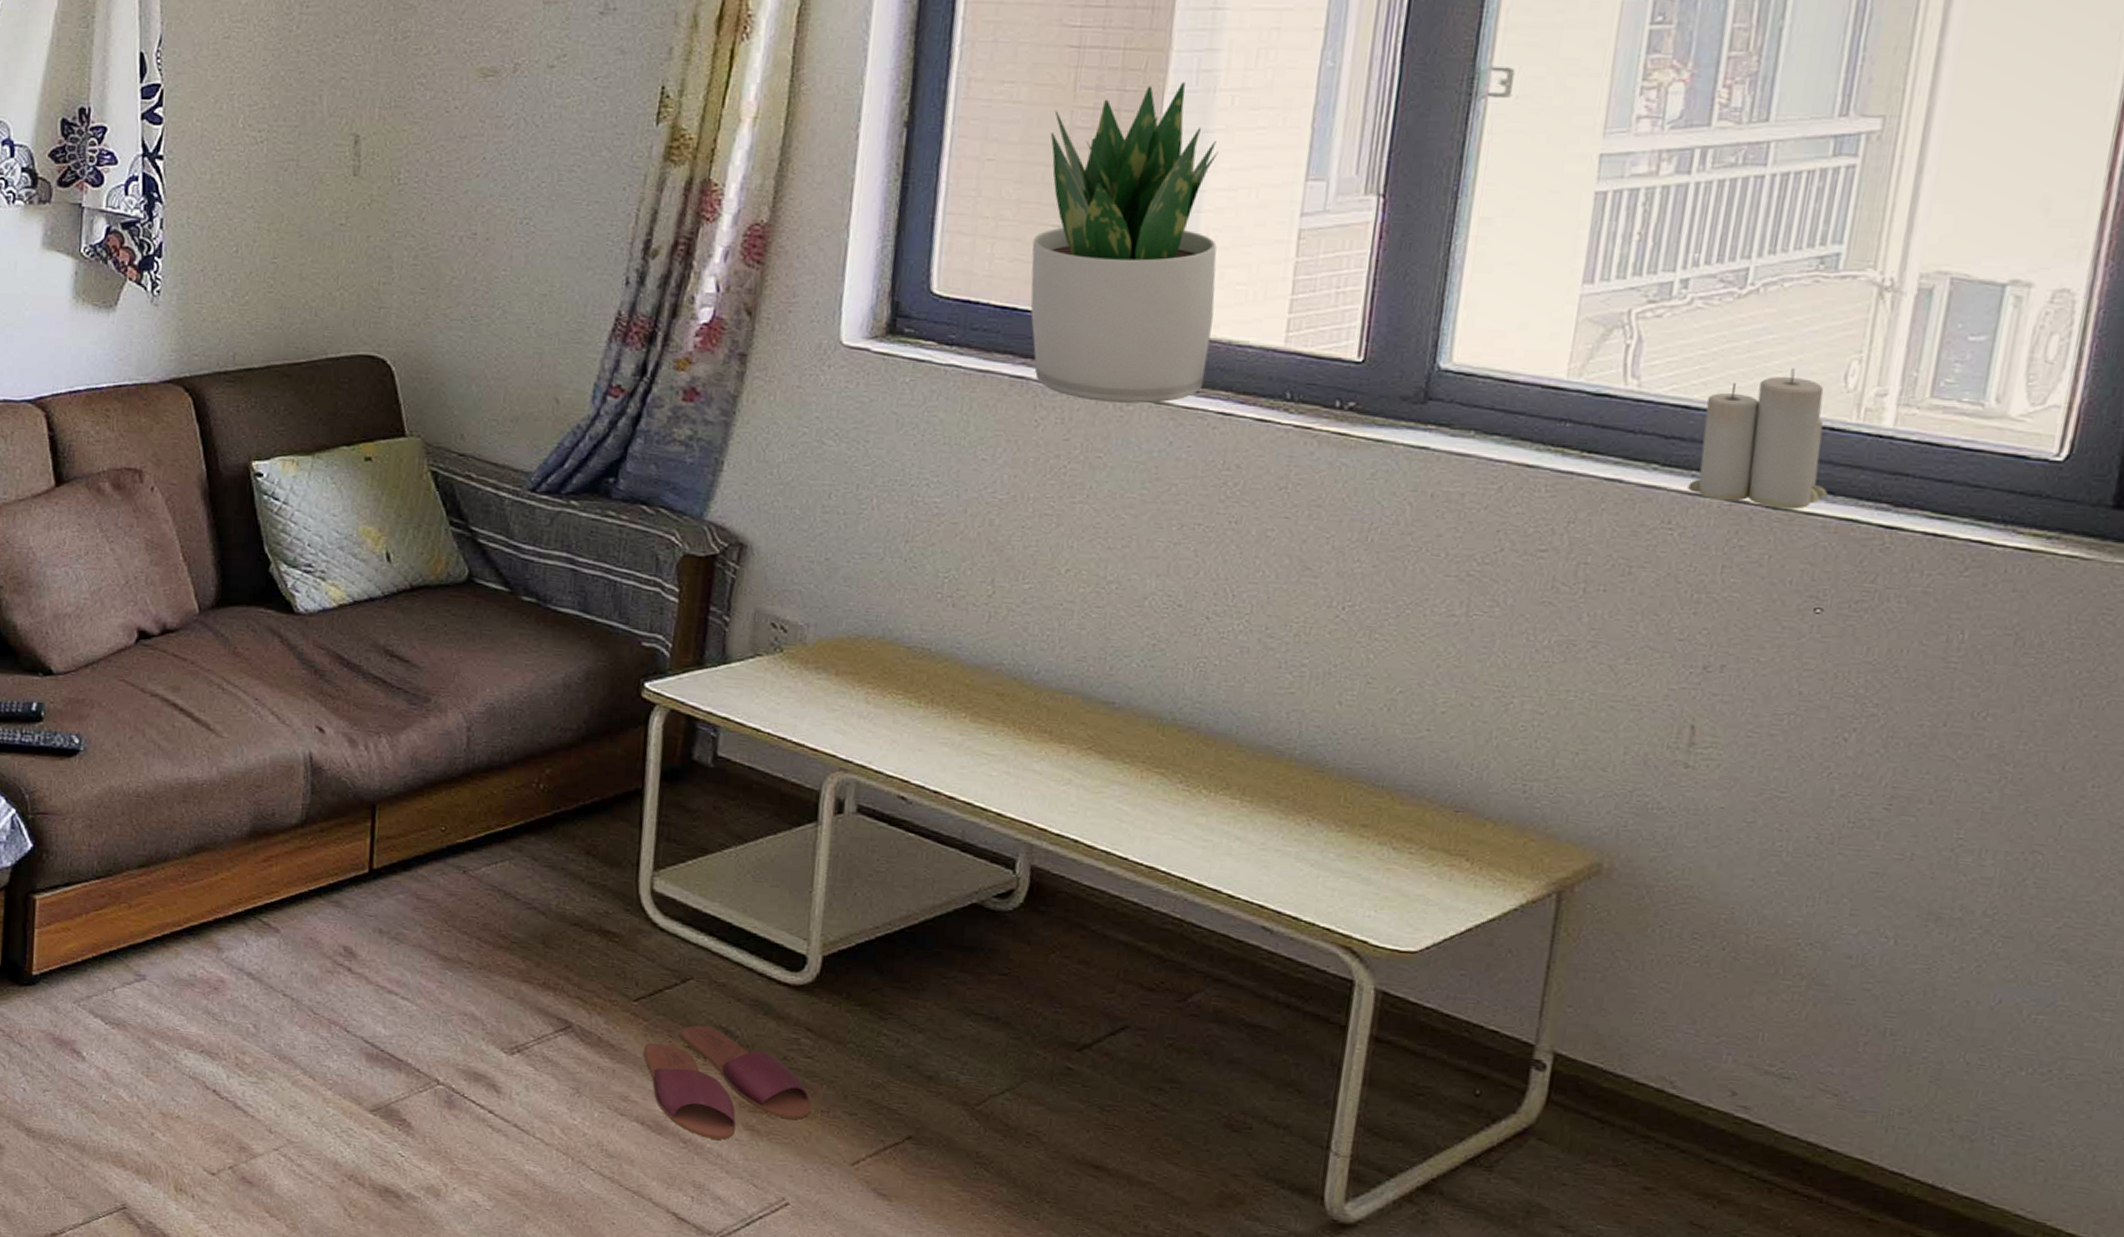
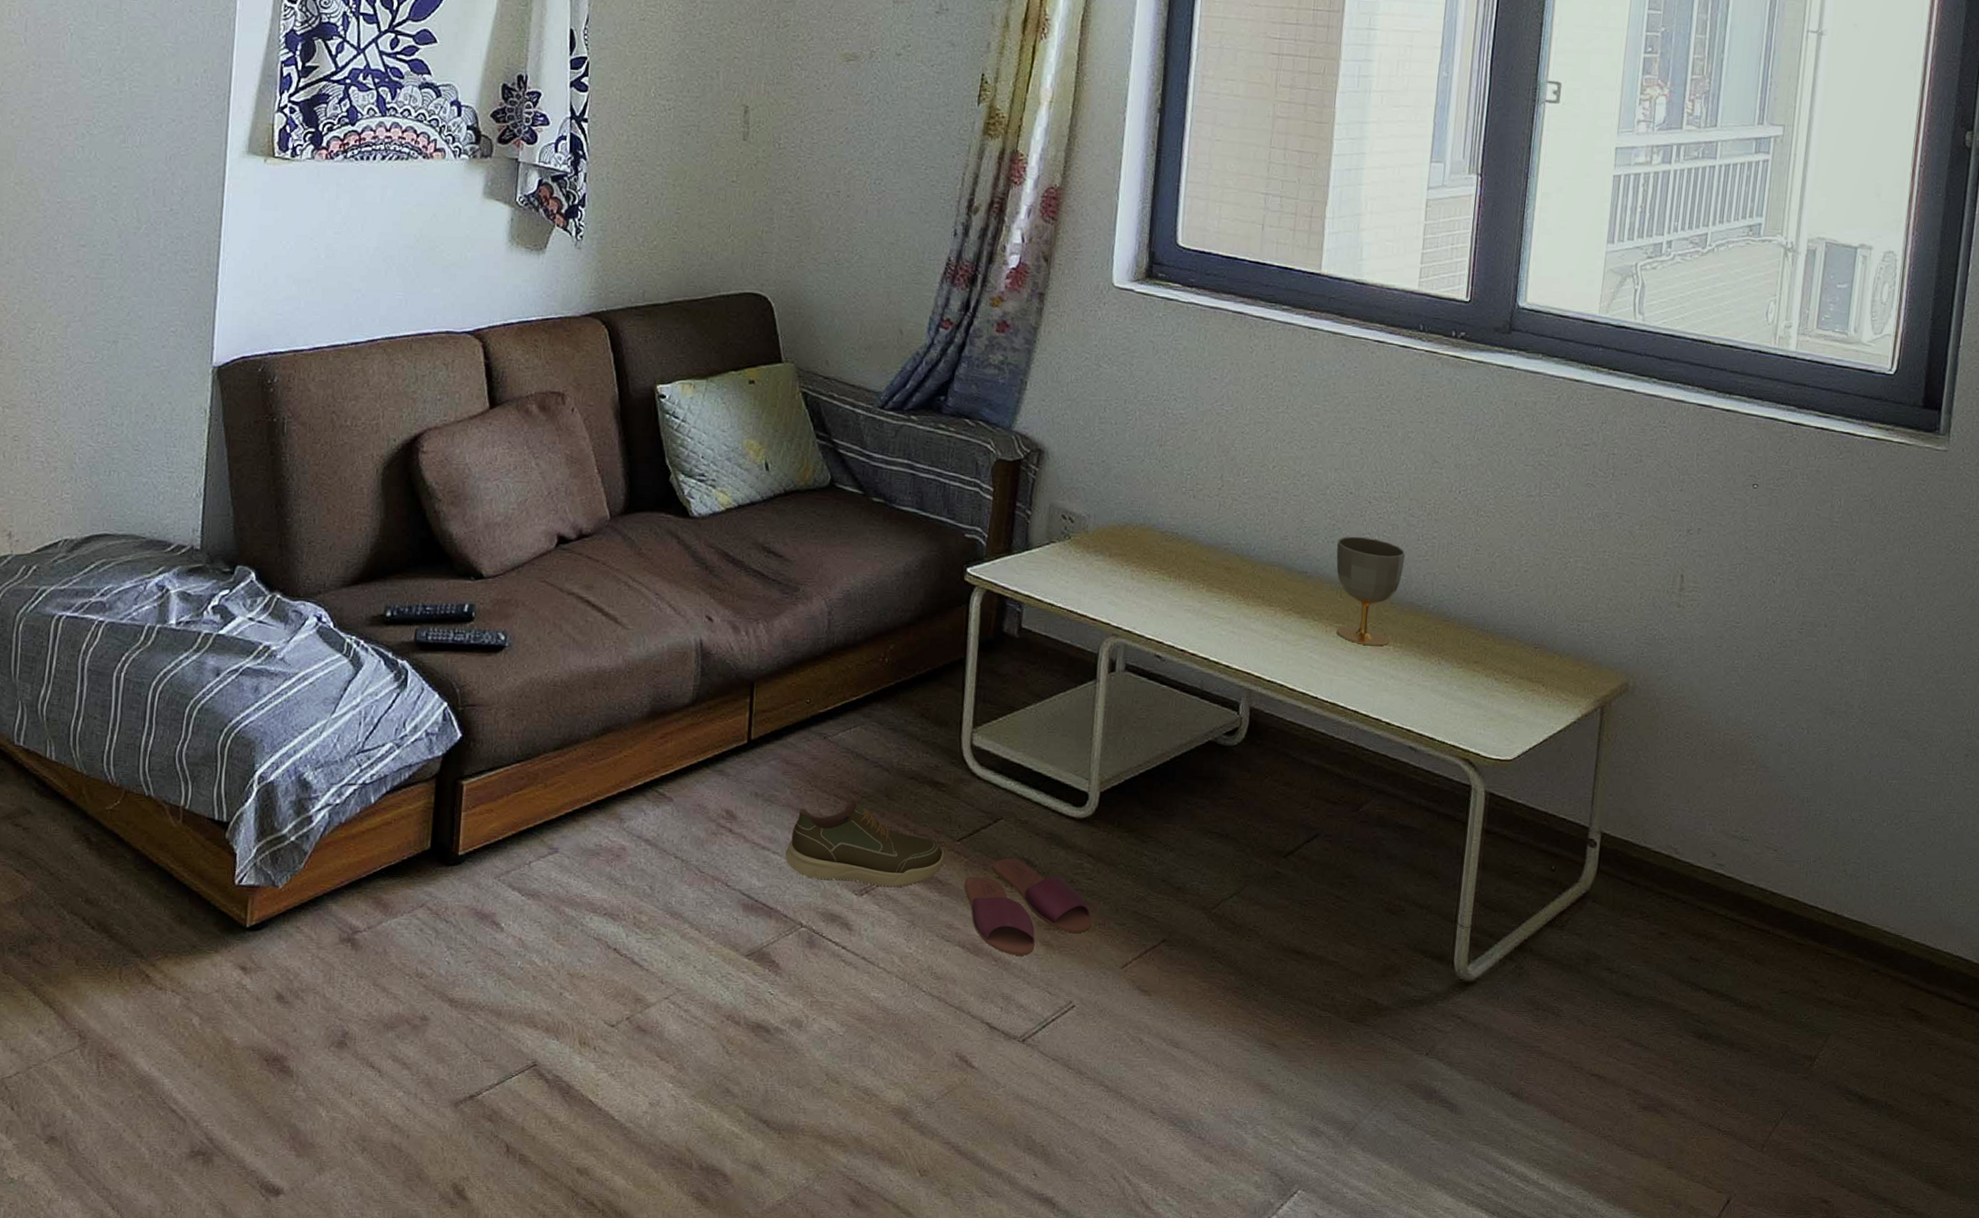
shoe: none [416,947,618,1049] -> present [784,802,945,888]
planter: present [1030,82,1219,404] -> none [1246,84,1373,334]
cup: none [1157,660,1260,800] -> present [1336,536,1406,646]
candle: present [1687,368,1827,510] -> none [1675,307,1758,411]

